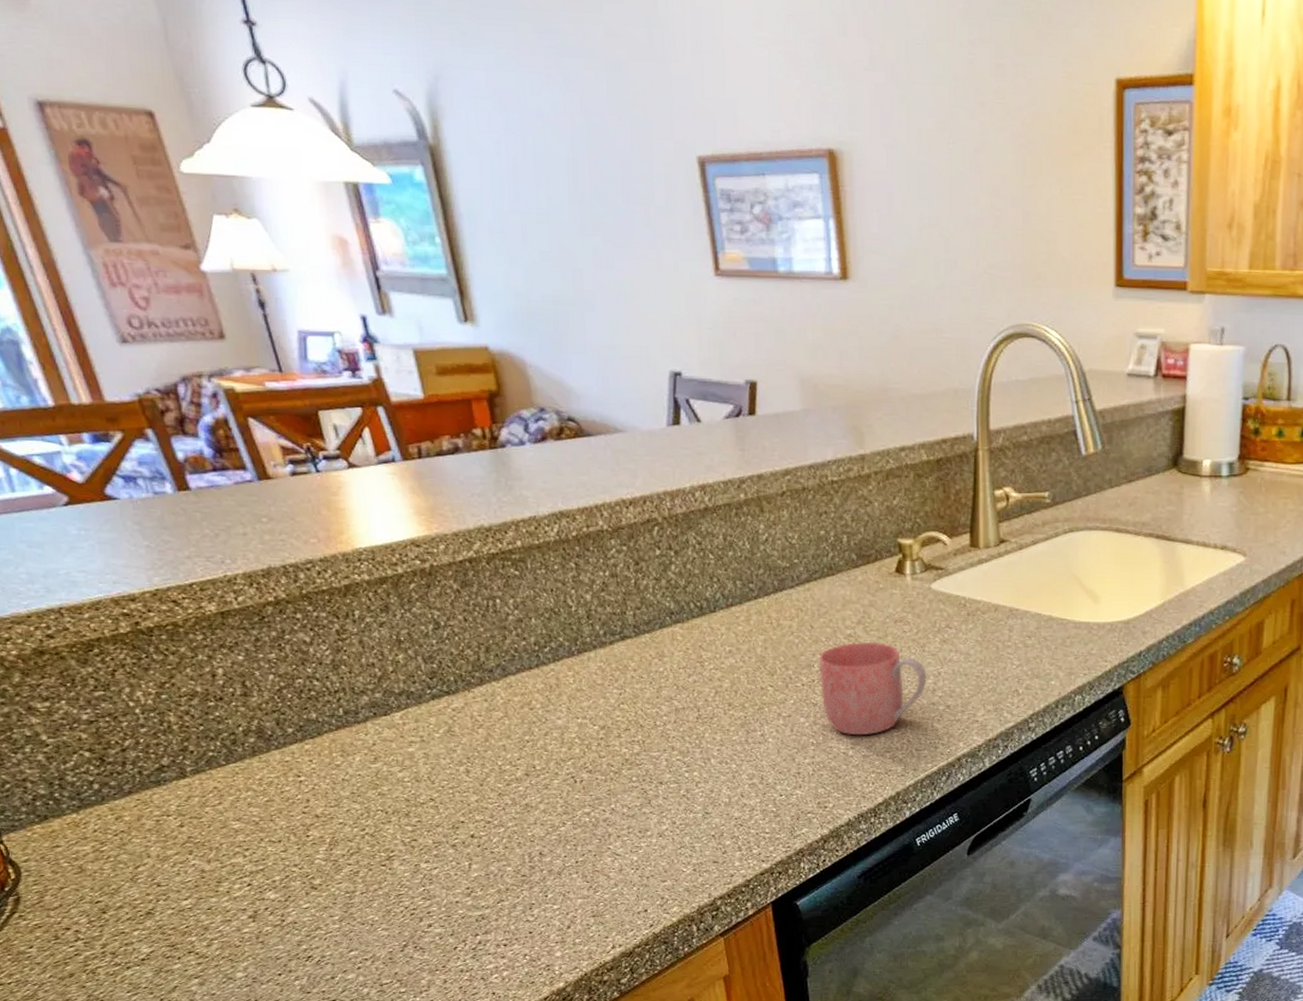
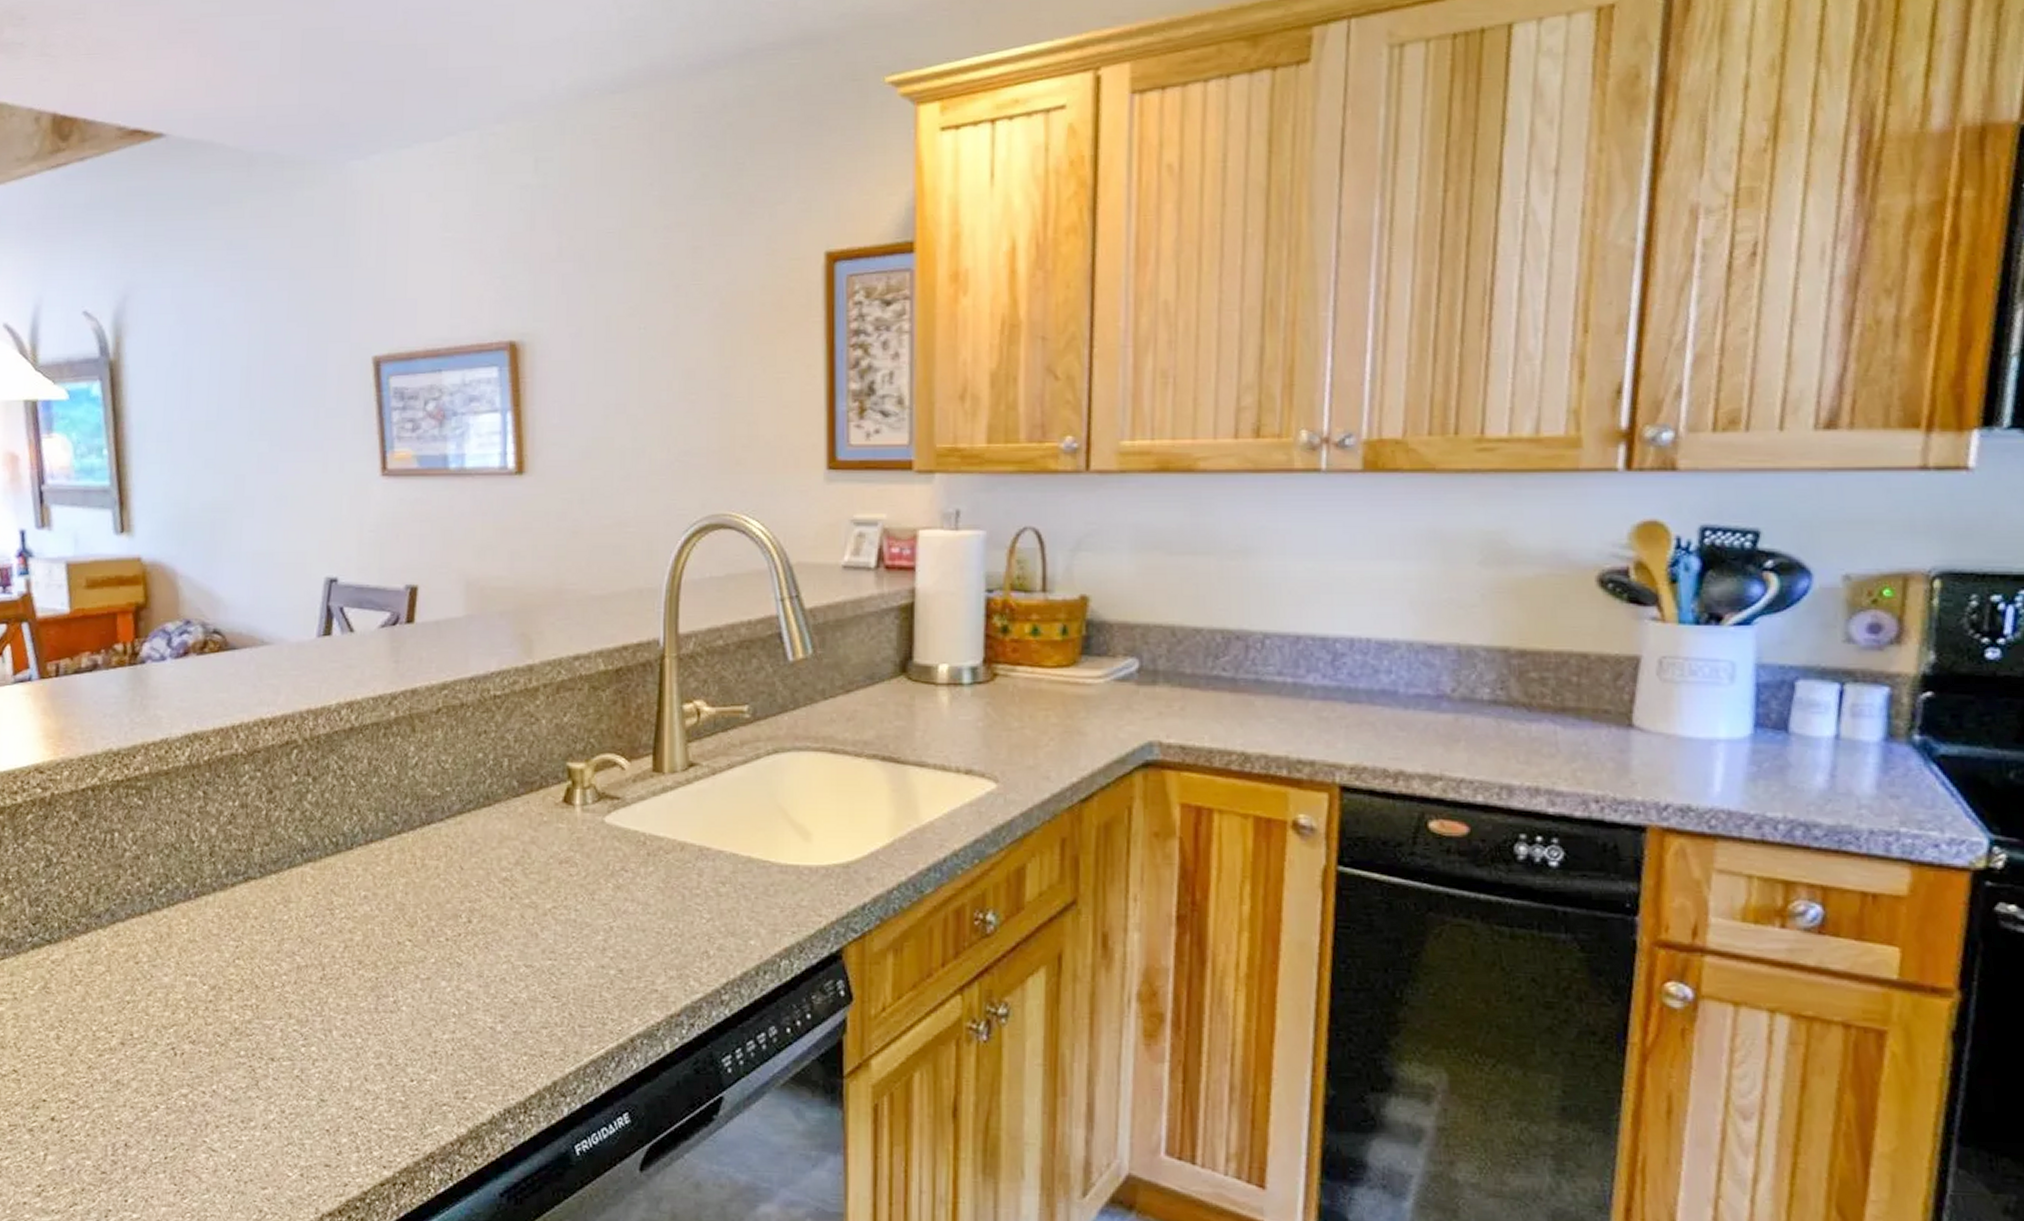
mug: present [819,641,927,736] -> none [467,886,596,1006]

